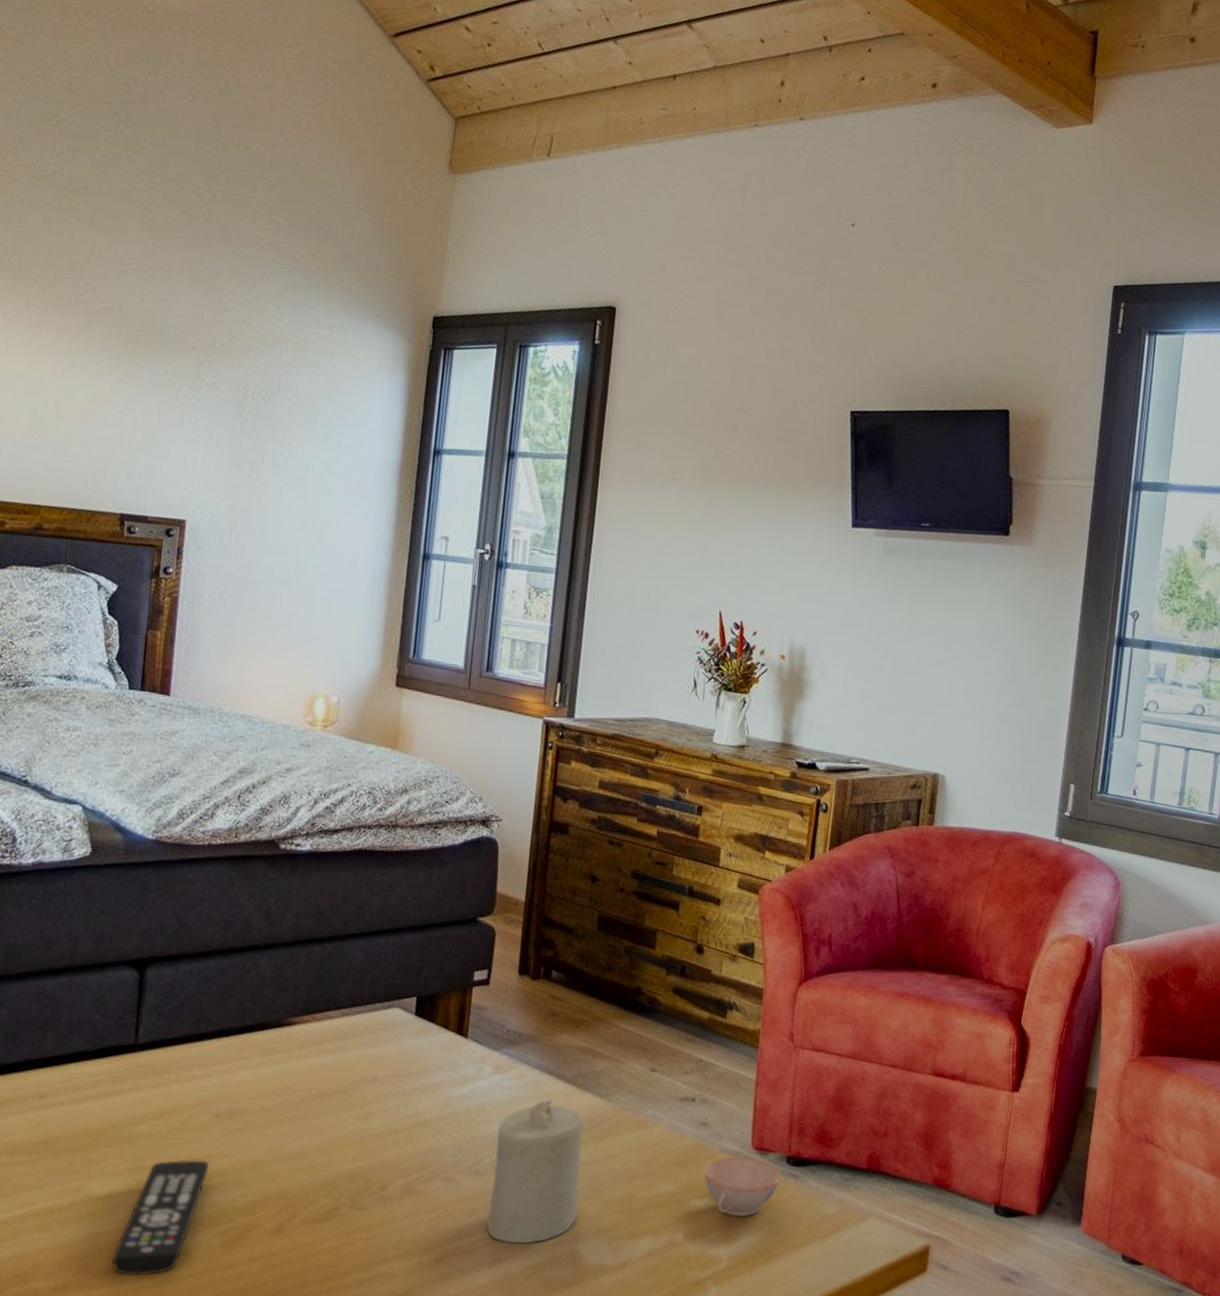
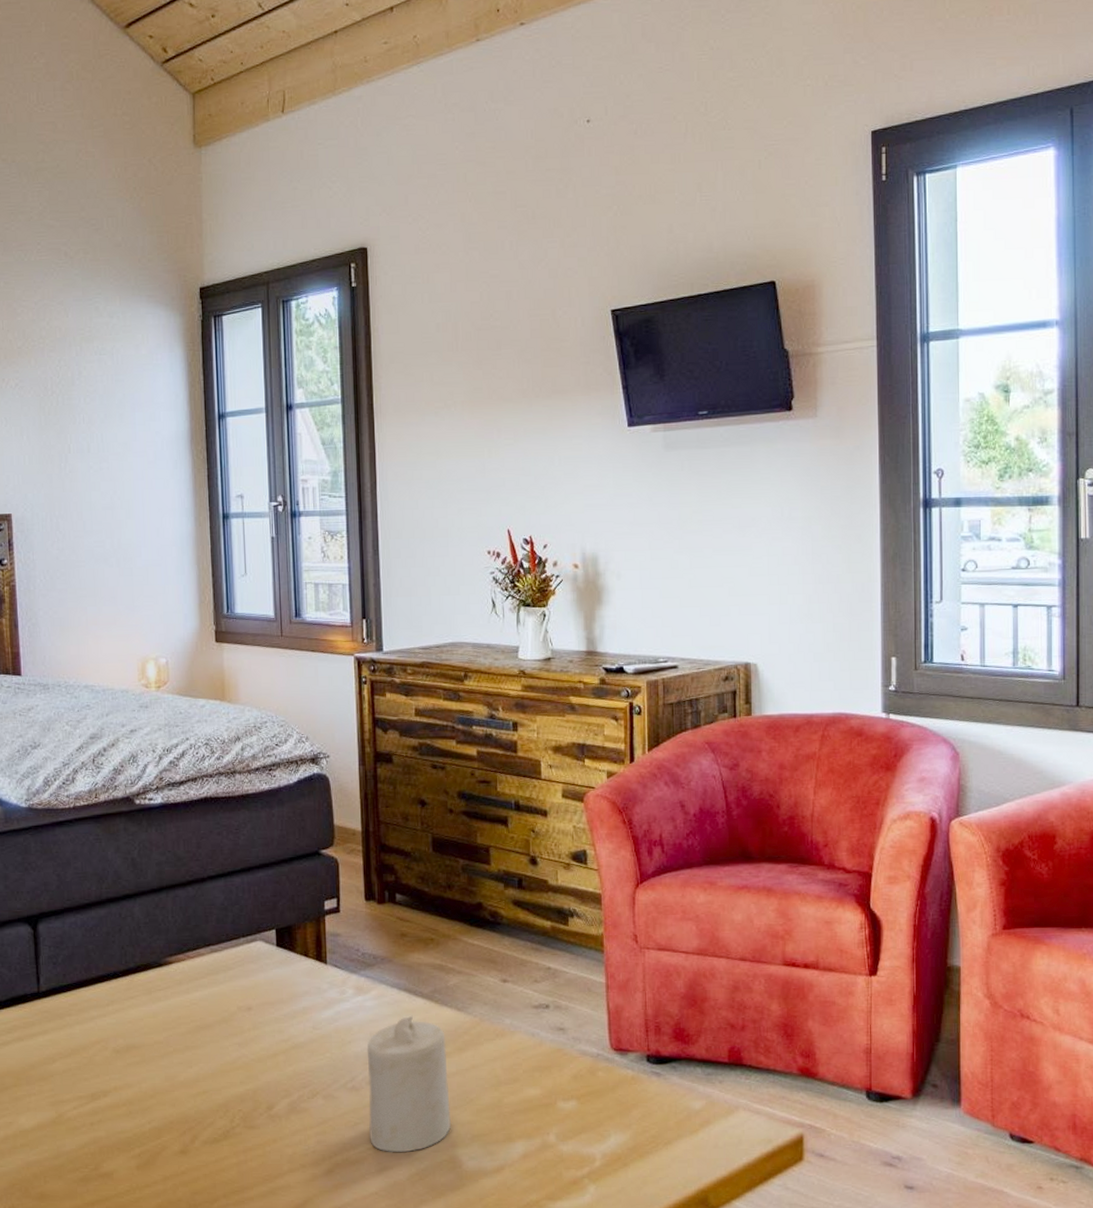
remote control: present [111,1159,210,1276] -> none [47,1092,117,1197]
teacup: present [704,1157,780,1216] -> none [567,1058,642,1116]

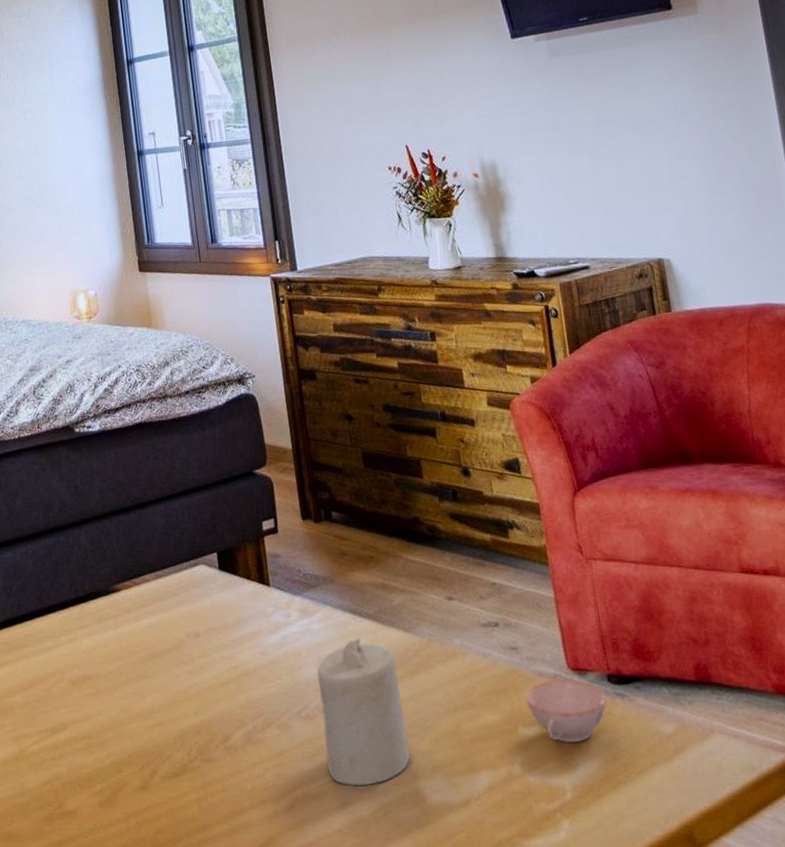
teacup: none [567,1058,642,1116] -> present [525,679,606,742]

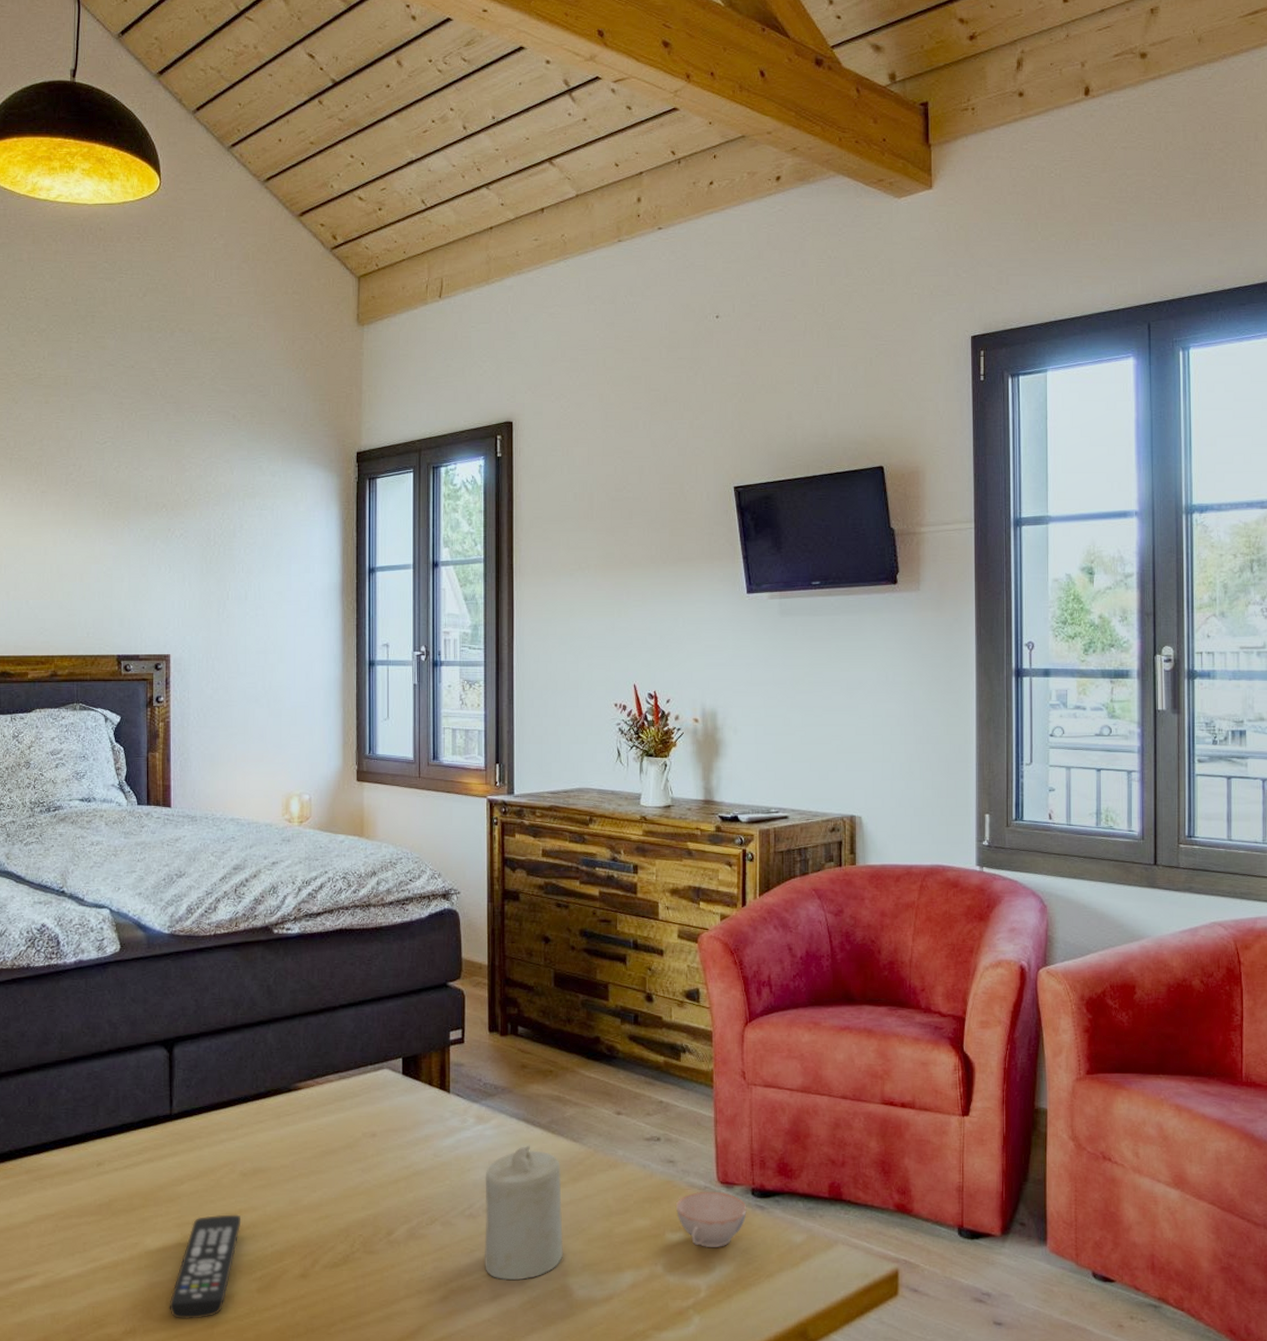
remote control: none [13,725,76,838] -> present [169,1214,242,1319]

